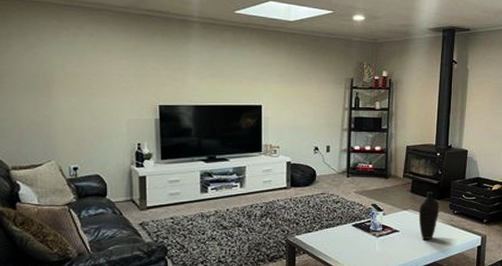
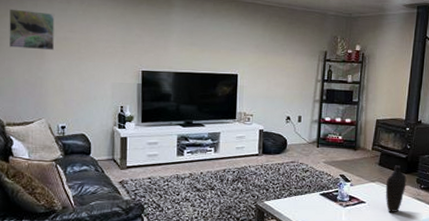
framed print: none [9,44,63,87] -> present [8,9,55,51]

